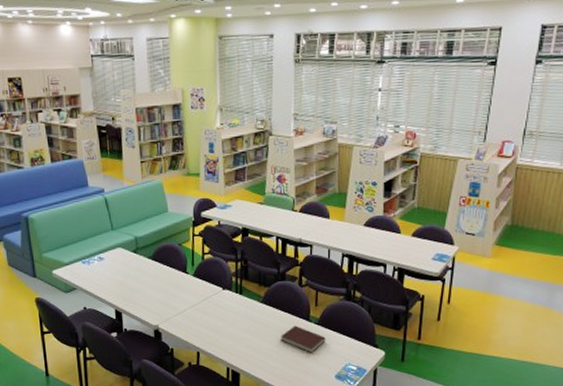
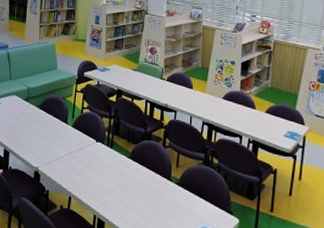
notebook: present [280,325,326,353] -> none [144,183,185,212]

